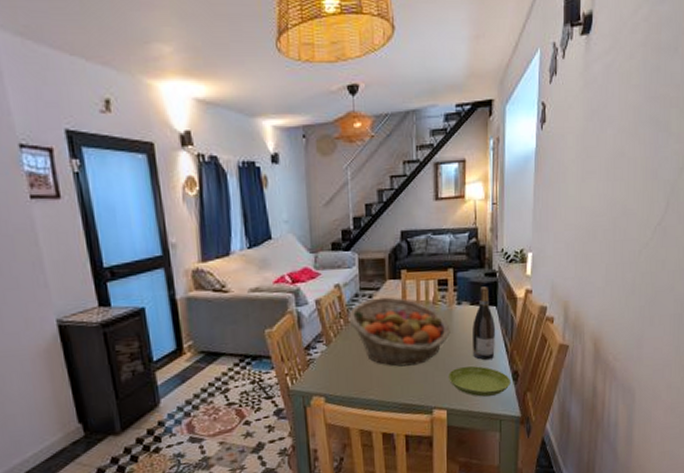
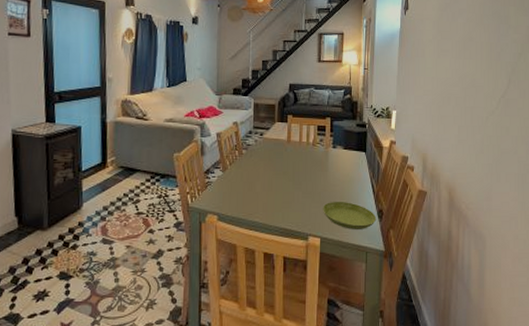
fruit basket: present [348,297,450,367] -> none [243,136,326,196]
wine bottle: present [473,286,496,360] -> none [345,135,365,197]

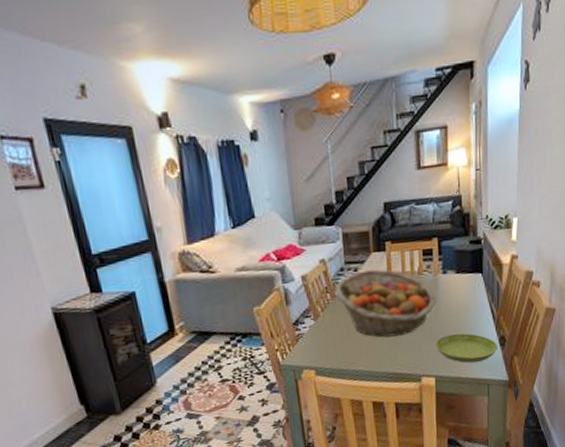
fruit basket: none [243,136,326,196] -> present [335,269,437,338]

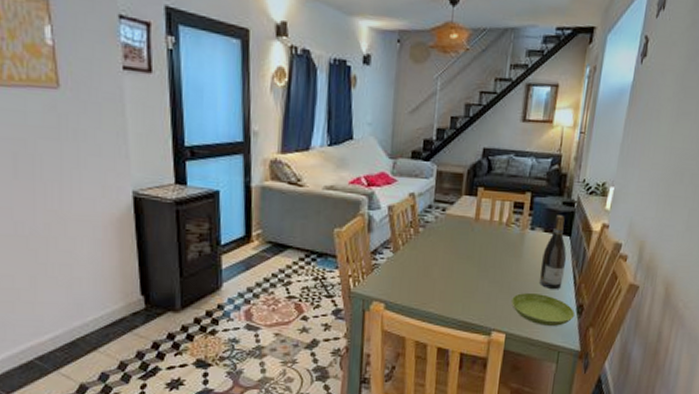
fruit basket: present [335,269,437,338] -> none [419,212,520,285]
wine bottle: none [458,254,482,327] -> present [540,215,567,289]

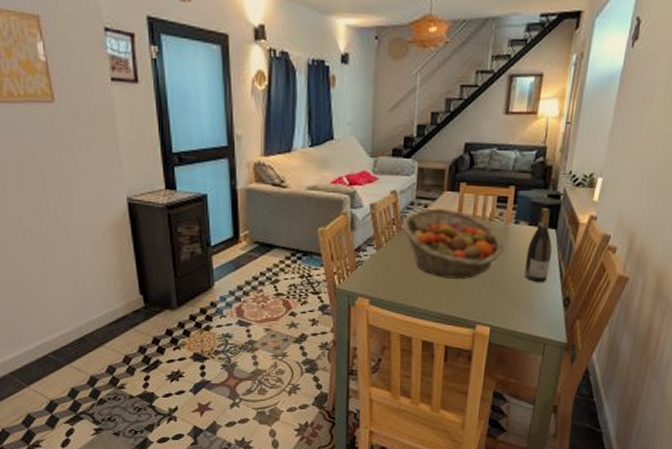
fruit basket: none [419,212,520,285] -> present [401,208,504,279]
saucer: present [512,293,575,326] -> none [496,287,562,319]

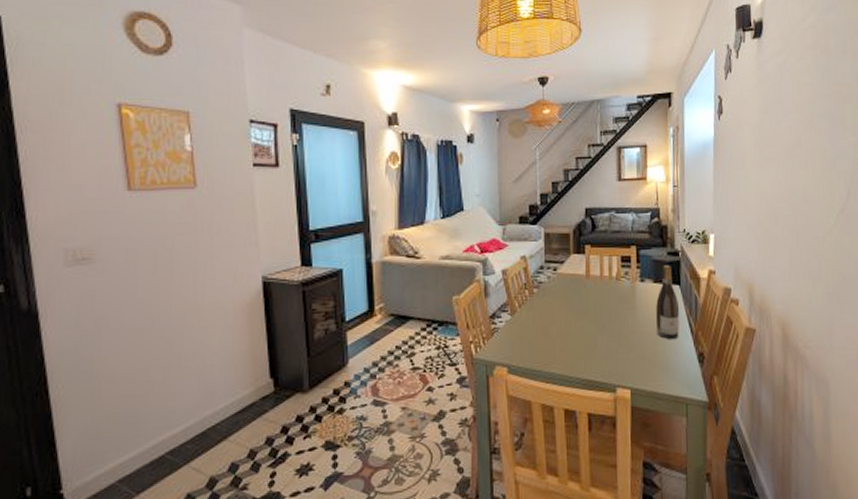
fruit basket: present [401,208,504,279] -> none [533,270,634,341]

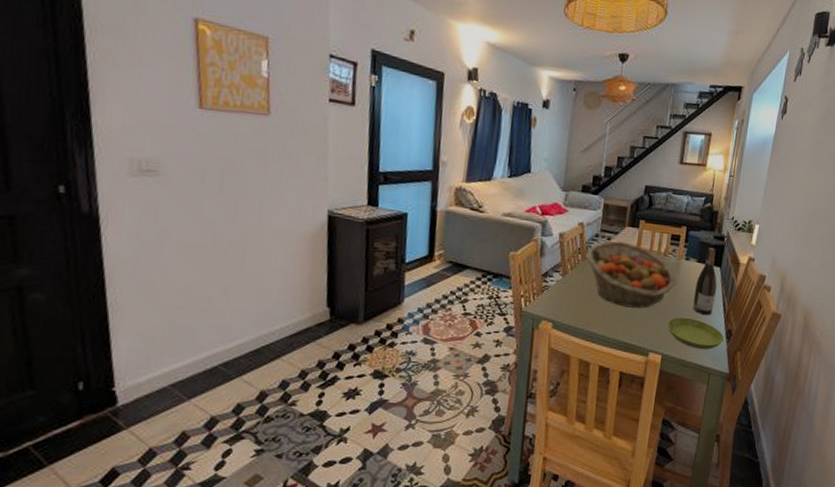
fruit basket: none [533,270,634,341] -> present [586,240,676,308]
saucer: none [632,345,697,378] -> present [667,318,725,349]

